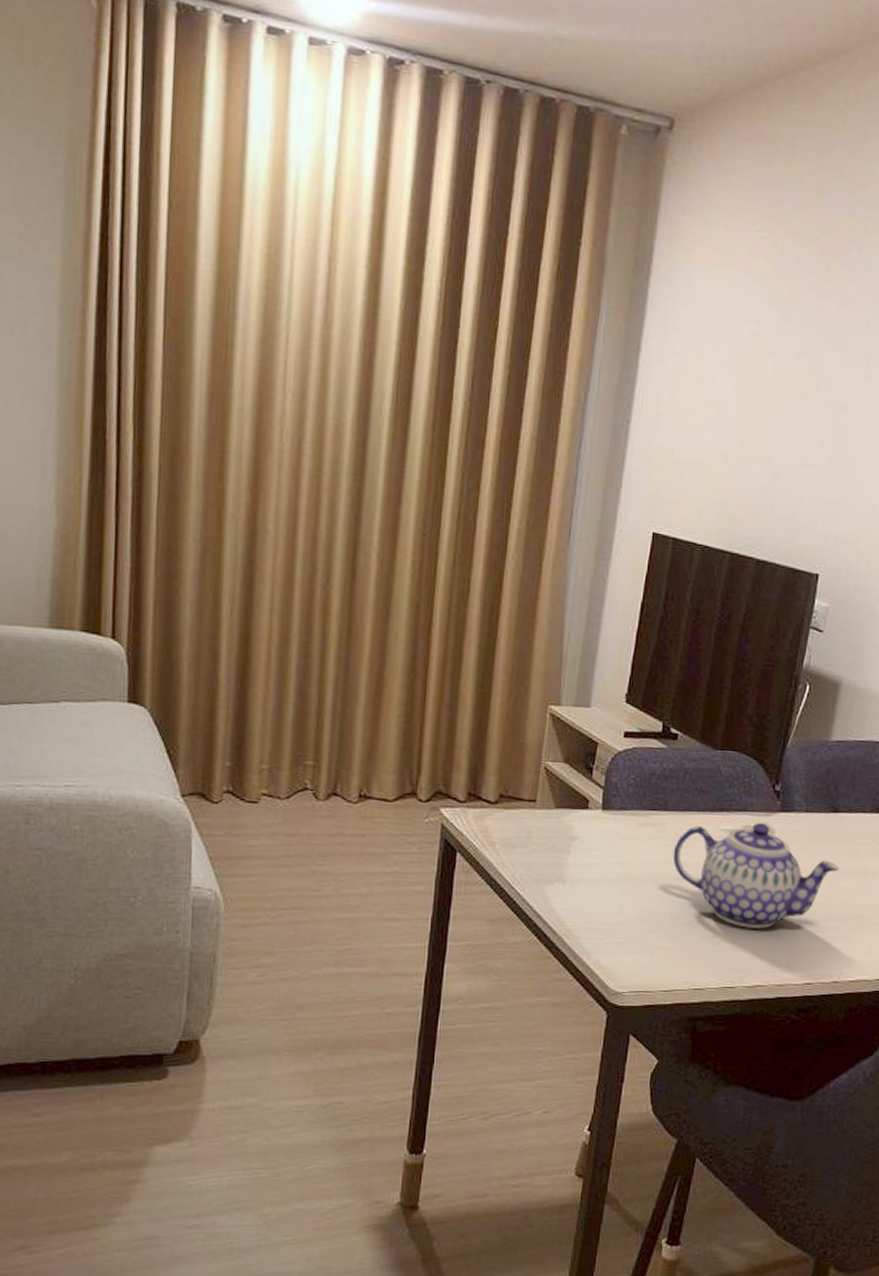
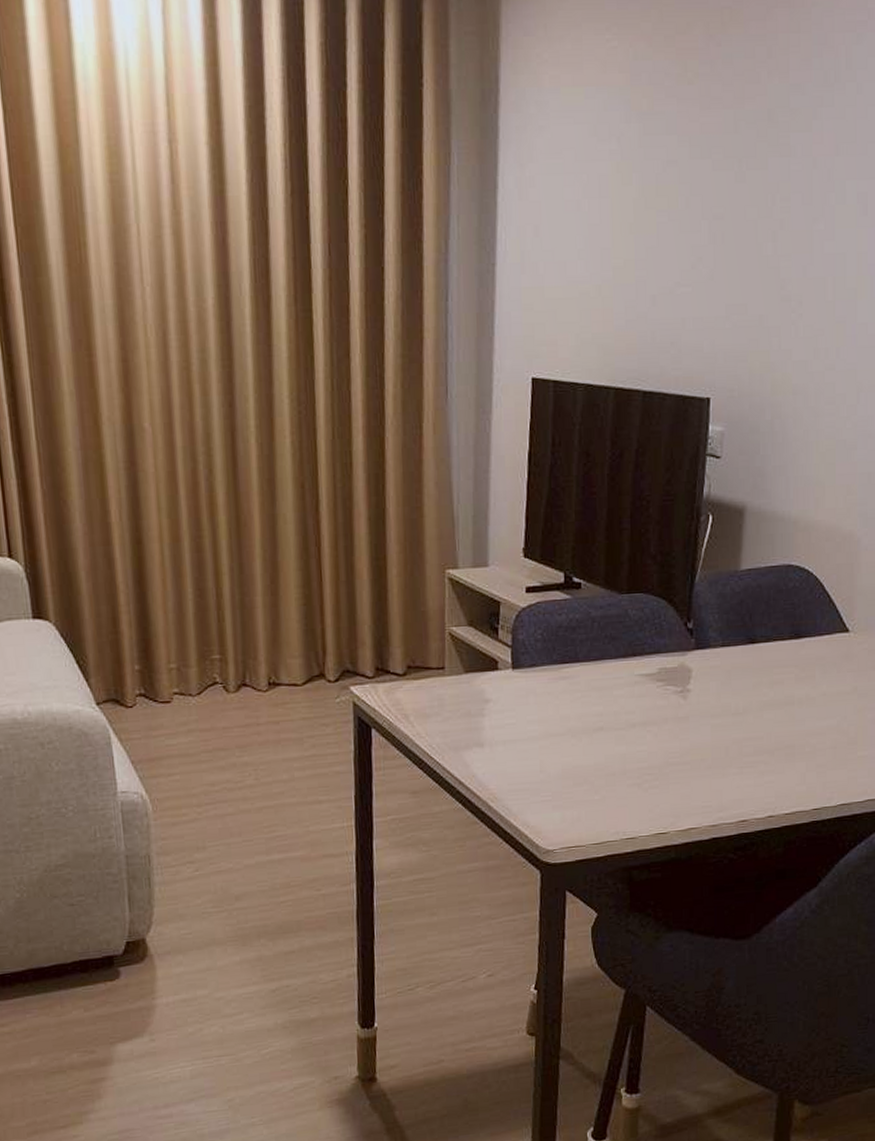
teapot: present [672,823,840,929] -> none [589,663,763,772]

